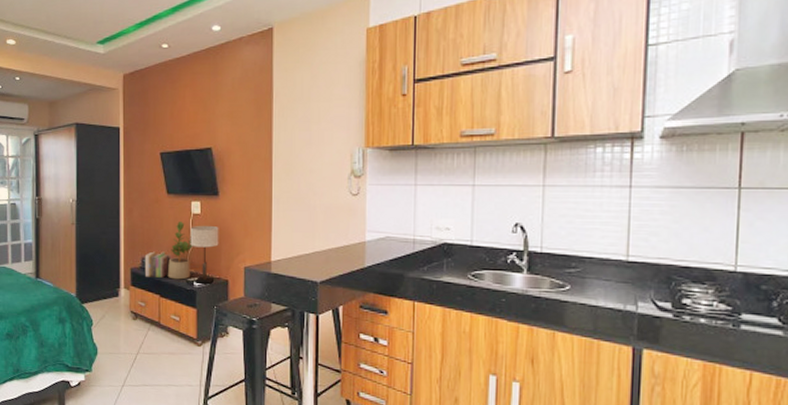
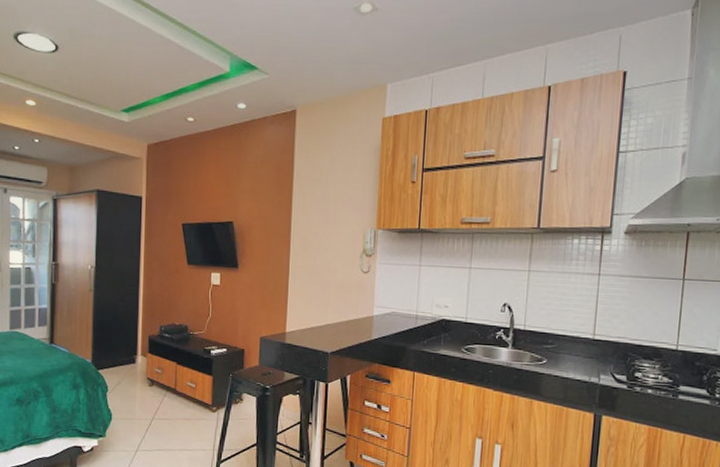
books: present [144,251,168,278] -> none [162,320,187,346]
potted plant: present [167,222,194,280] -> none [185,292,212,348]
table lamp: present [190,225,219,285] -> none [208,296,237,354]

